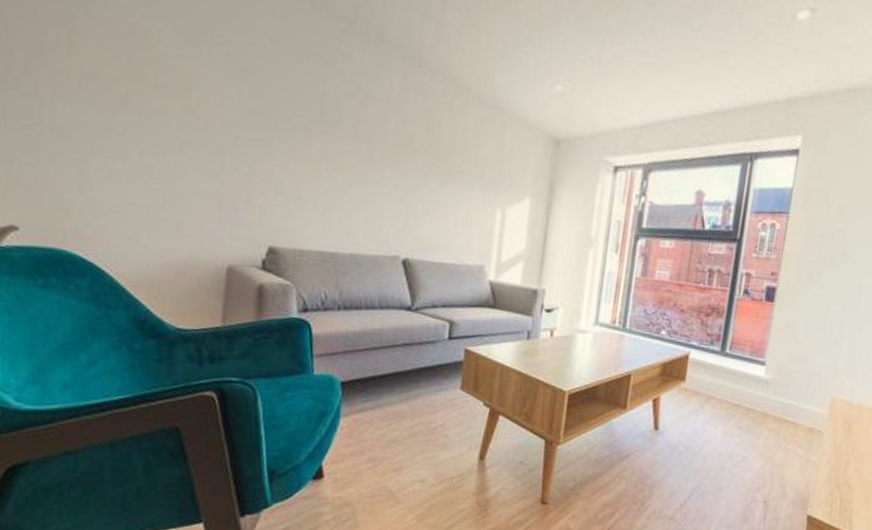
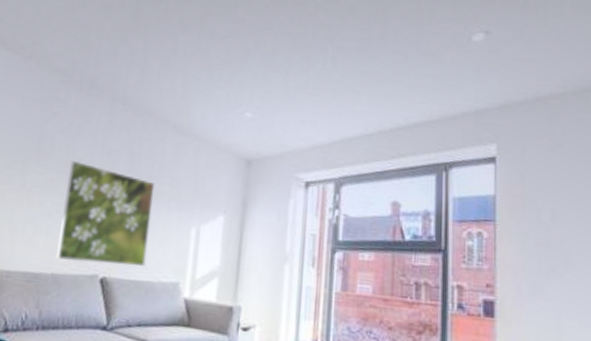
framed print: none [353,129,458,249] -> present [56,160,155,267]

